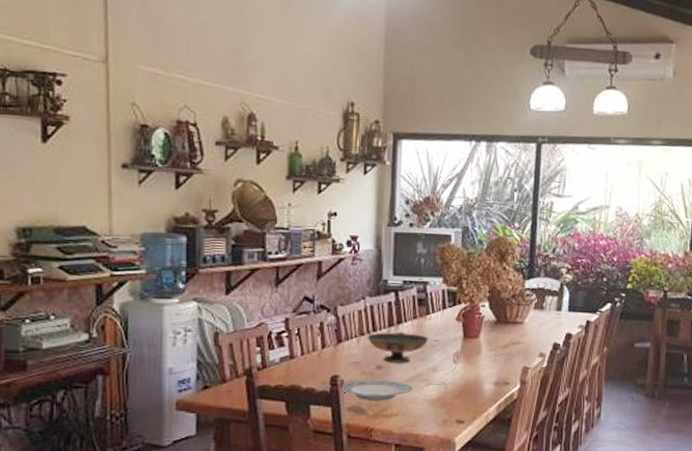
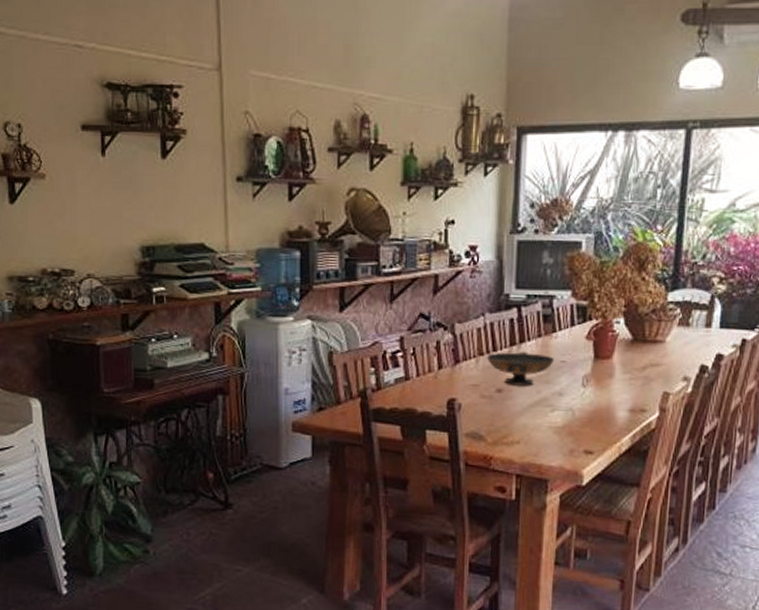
plate: present [341,380,412,401] -> none [459,404,536,427]

